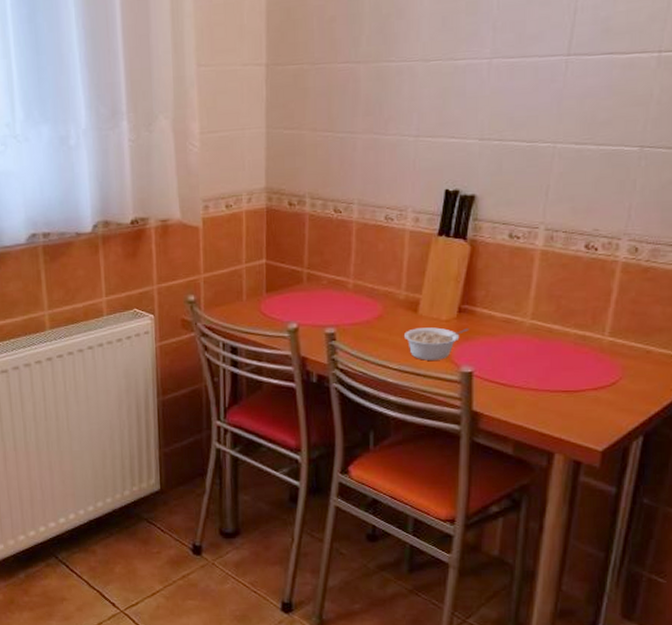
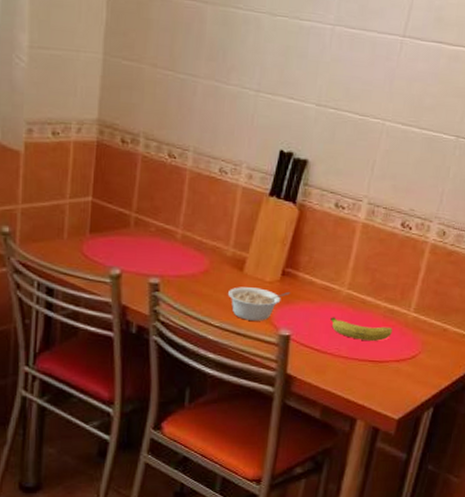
fruit: none [515,349,586,370] -> present [330,317,392,341]

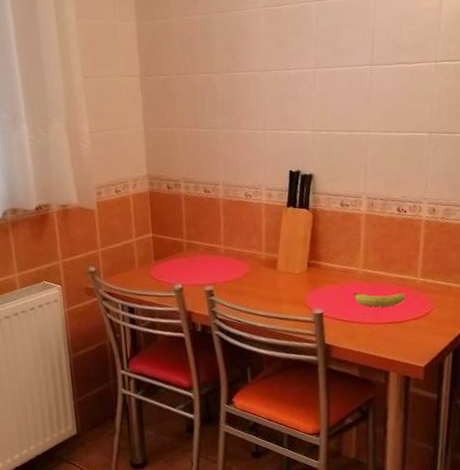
legume: present [228,287,291,321] -> none [268,278,318,307]

